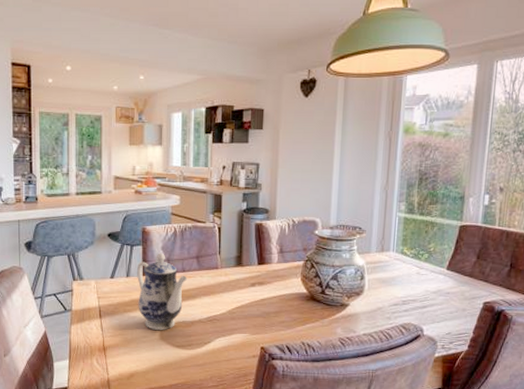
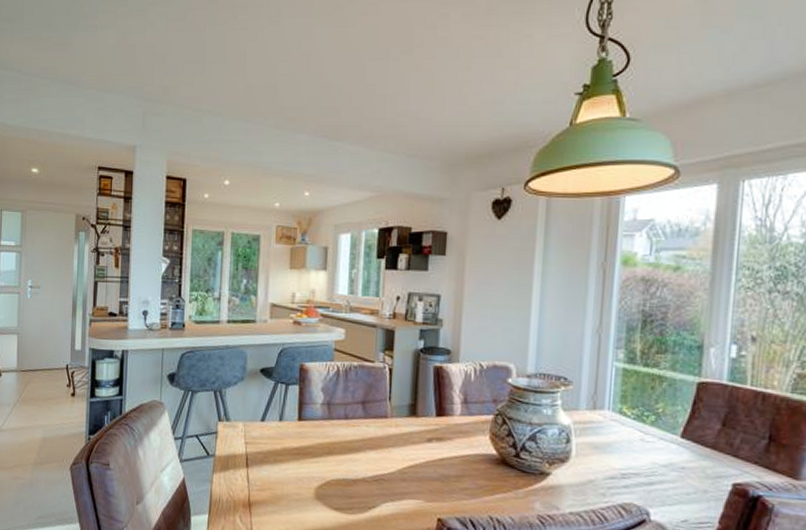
teapot: present [137,253,188,330] -> none [291,394,351,488]

